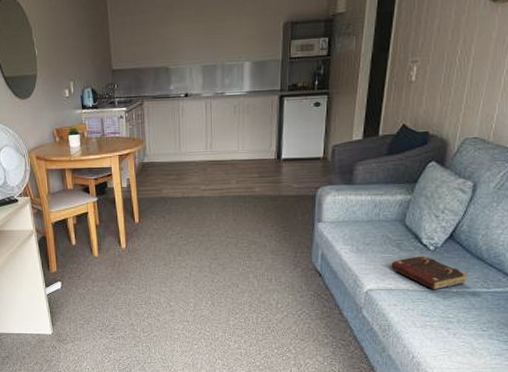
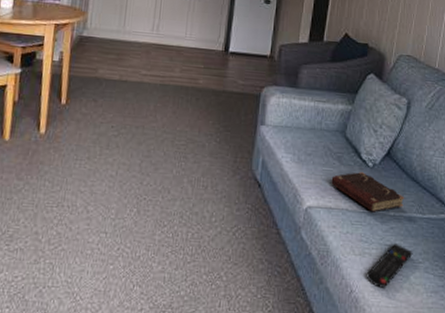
remote control: none [427,315,477,353] -> present [366,242,413,288]

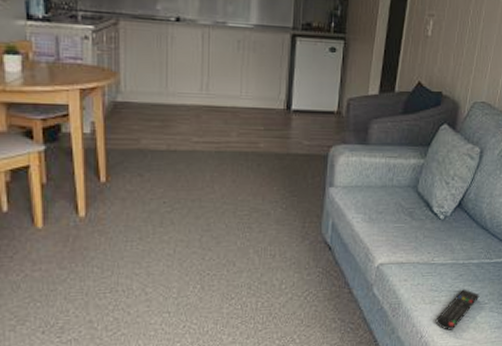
book: present [331,172,405,212] -> none [403,225,474,263]

